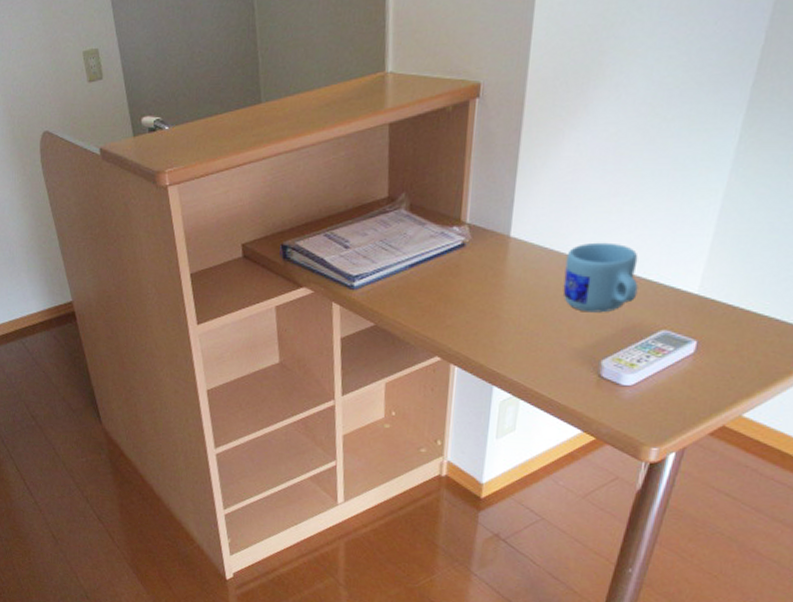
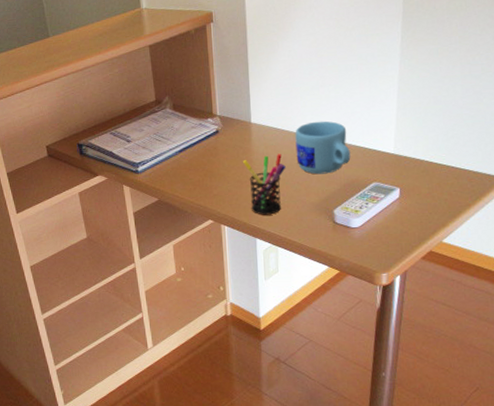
pen holder: none [491,280,547,358] -> present [243,153,286,215]

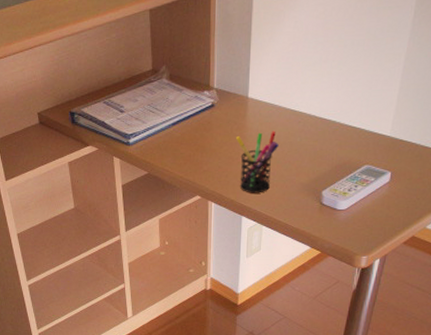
mug: present [295,121,351,175] -> none [290,99,346,154]

